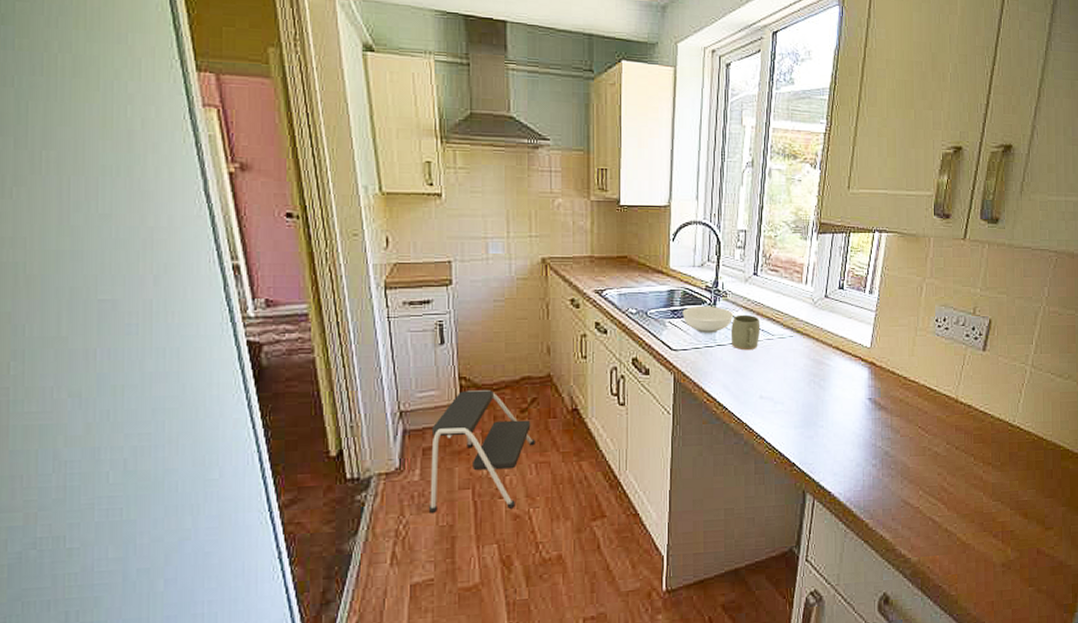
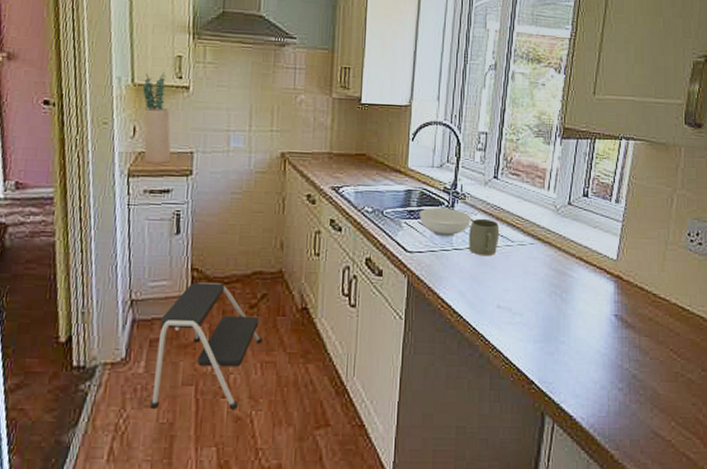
vase: none [392,179,428,275] -> present [142,72,171,165]

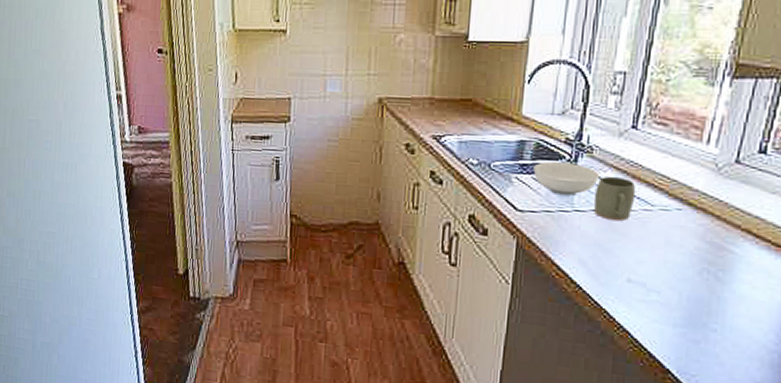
vase: present [142,72,171,165] -> none [243,16,270,111]
step stool: present [150,282,262,409] -> none [255,228,358,355]

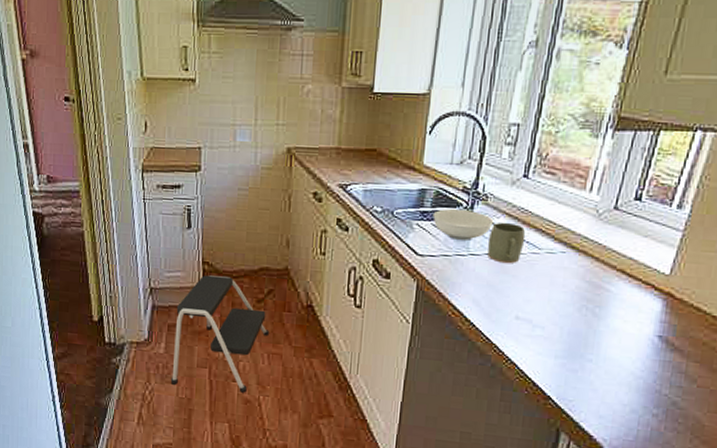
step stool: none [255,228,358,355] -> present [170,275,269,393]

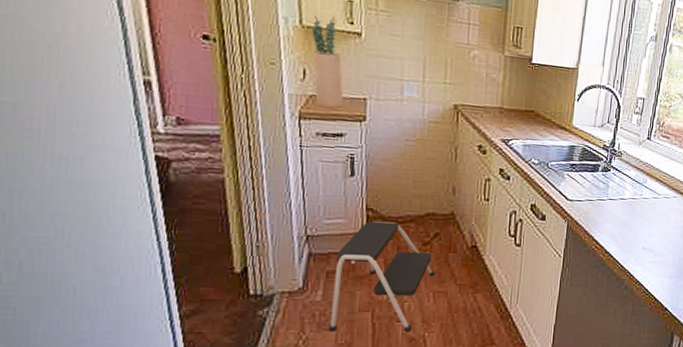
vase: none [152,64,181,160] -> present [312,16,344,109]
bowl: present [433,209,494,240] -> none [580,162,627,188]
mug: present [487,222,526,264] -> none [622,173,649,206]

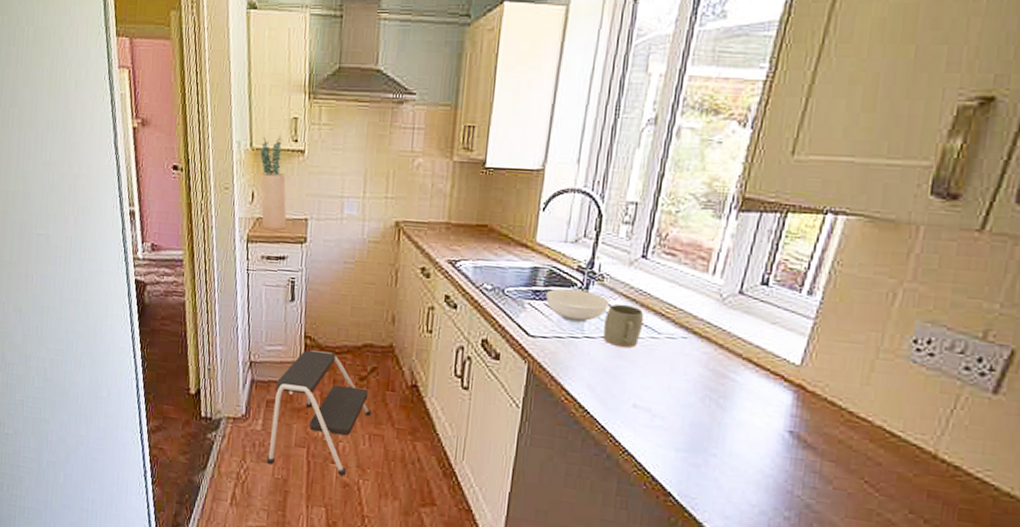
bowl: none [580,162,627,188] -> present [545,288,611,322]
mug: none [622,173,649,206] -> present [603,303,644,348]

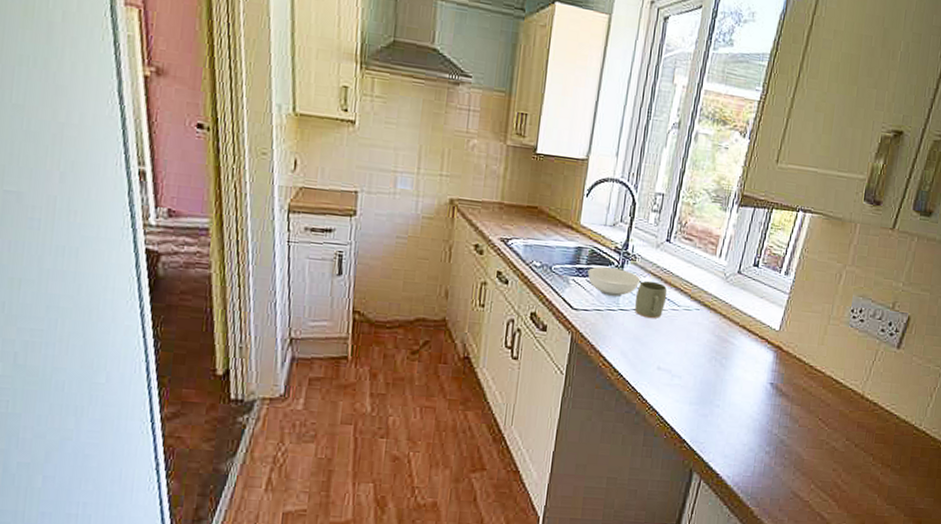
vase: present [260,135,287,231] -> none [304,103,335,202]
step stool: present [266,350,371,476] -> none [308,325,423,450]

